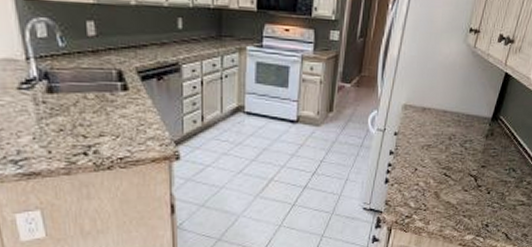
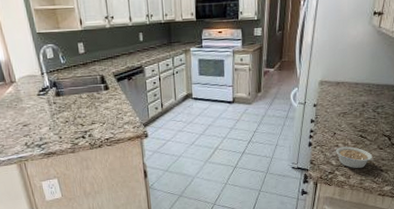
legume: none [415,186,458,213] -> present [336,146,375,169]

